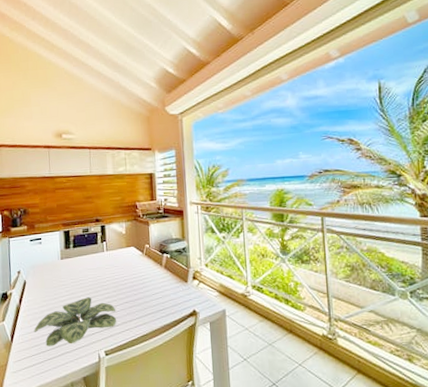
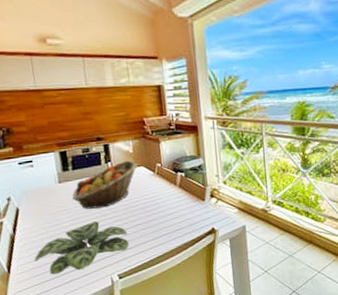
fruit basket: none [71,241,129,285] -> present [72,160,138,209]

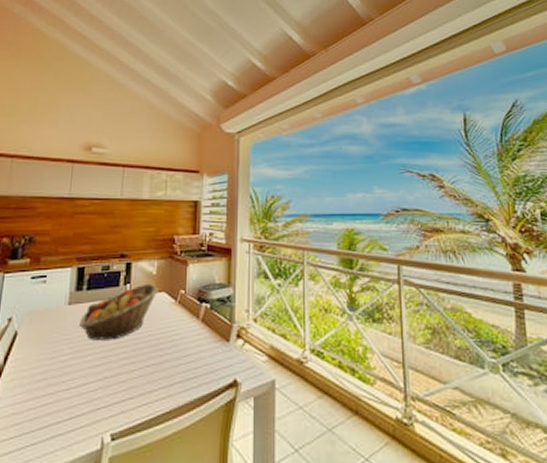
plant: present [34,221,130,275] -> none [17,357,133,426]

